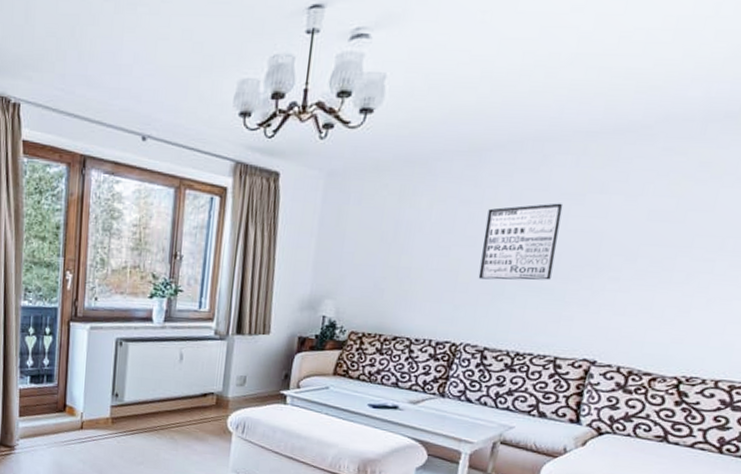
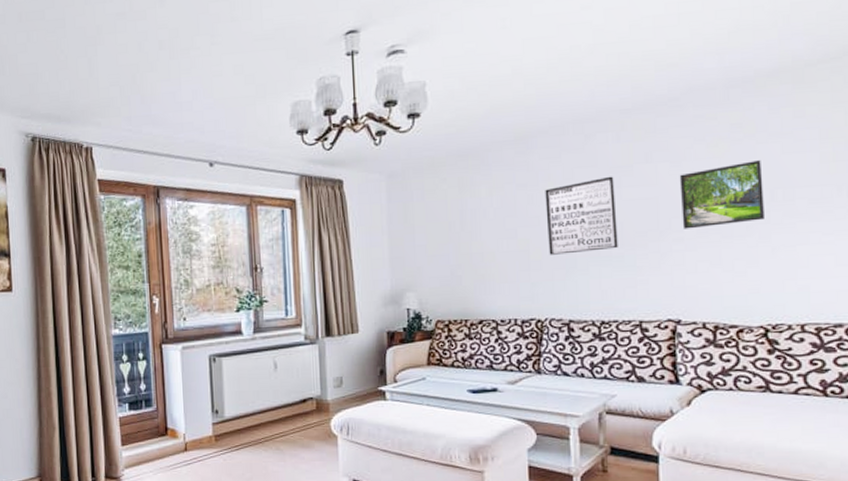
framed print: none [621,204,721,270] -> present [679,160,766,229]

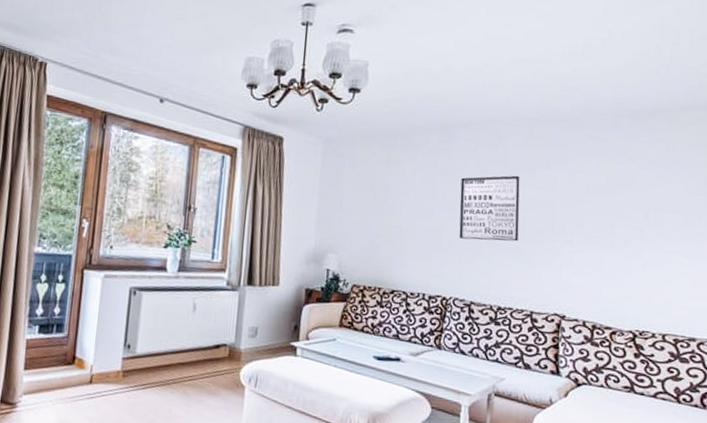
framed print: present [679,160,766,229] -> none [573,182,640,236]

